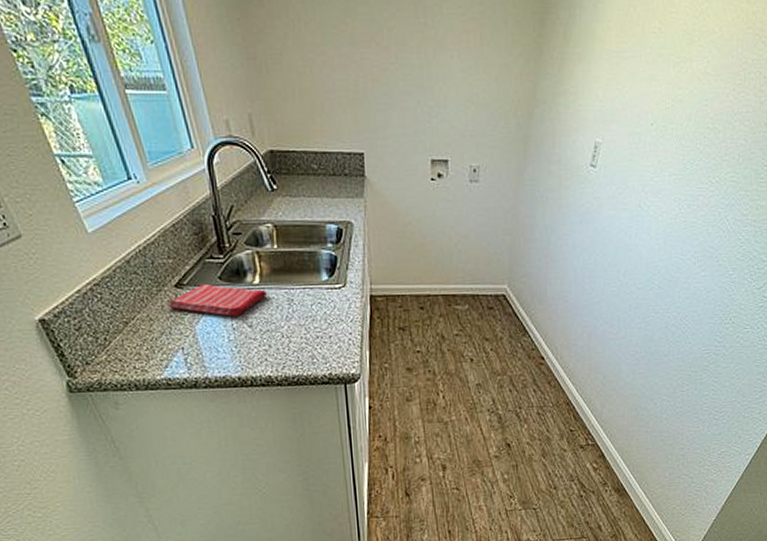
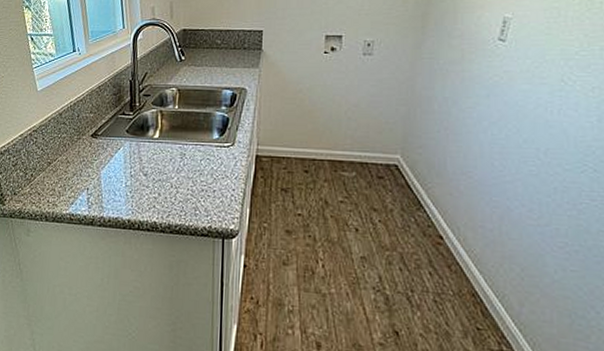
dish towel: present [168,283,267,317] -> none [83,135,163,165]

